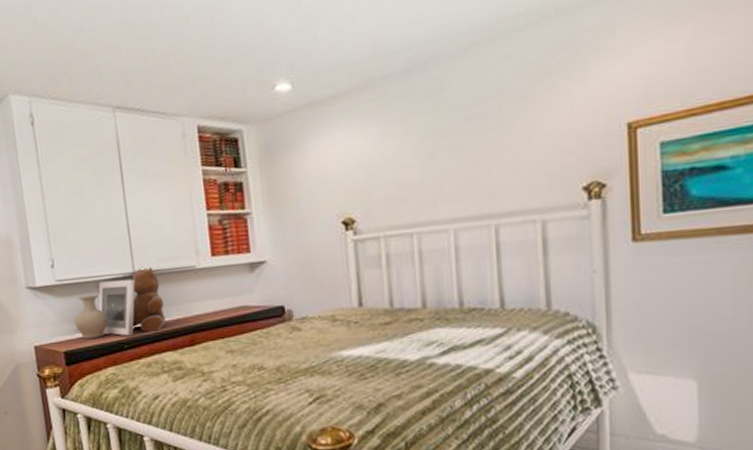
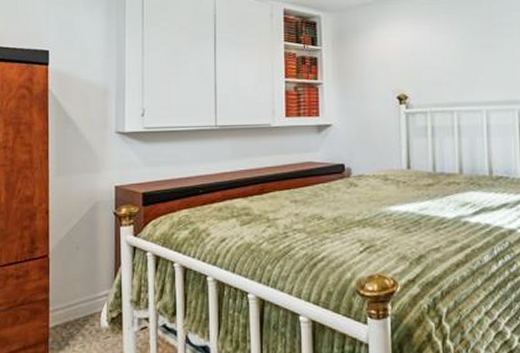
vase: present [74,295,109,339] -> none [156,143,188,182]
picture frame: present [98,279,135,336] -> none [179,131,215,182]
teddy bear: present [132,267,166,332] -> none [209,122,240,179]

